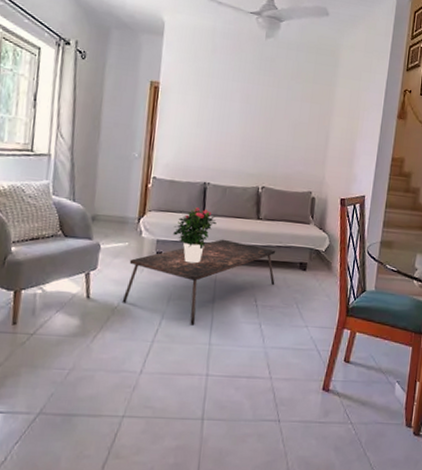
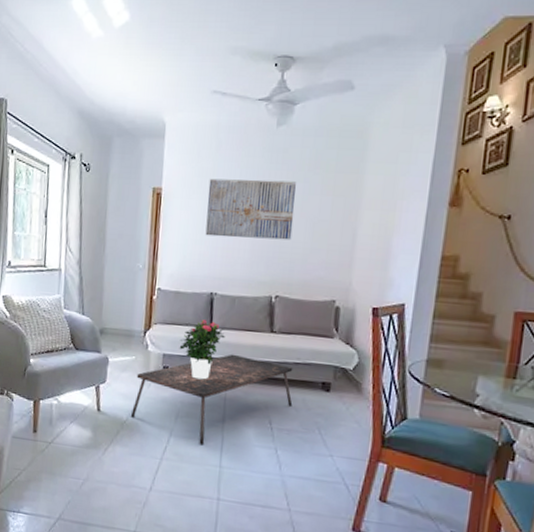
wall art: none [200,77,281,138] -> present [205,178,297,240]

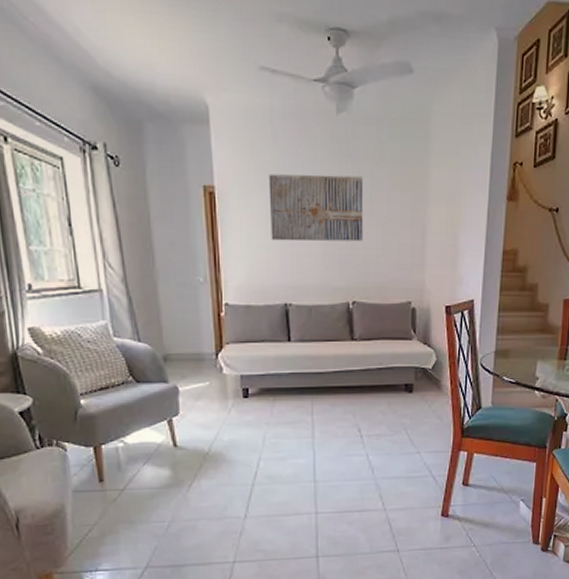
coffee table: present [130,354,293,445] -> none [212,367,379,464]
potted flower: present [179,320,225,380] -> none [257,334,305,397]

